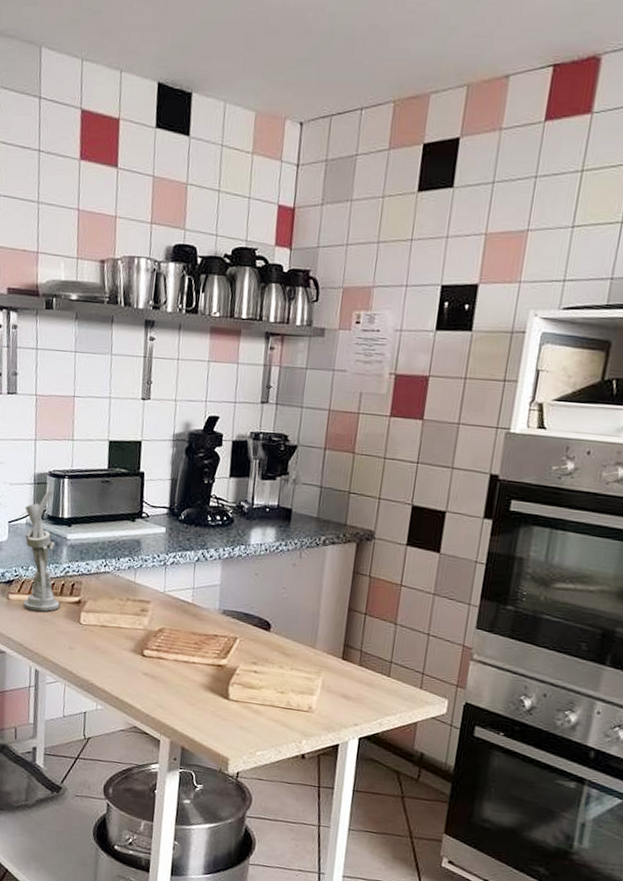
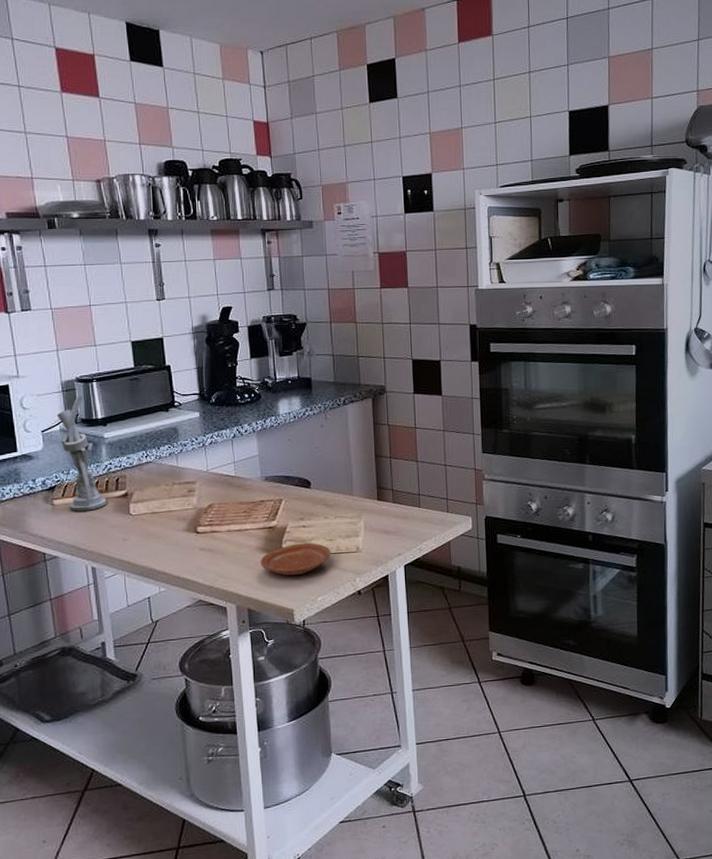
plate: none [203,688,280,723] -> present [260,542,331,575]

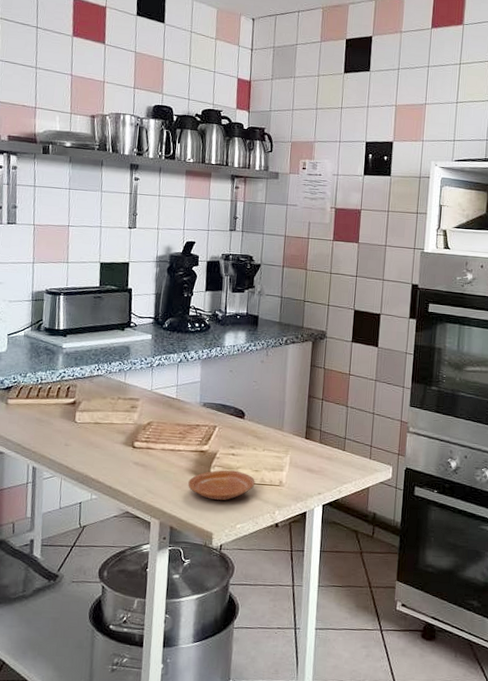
utensil holder: present [56,395,107,512] -> none [21,305,56,414]

